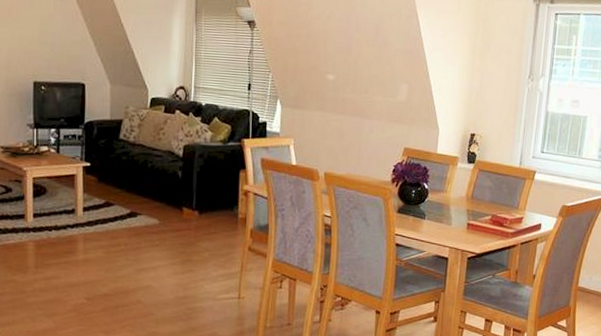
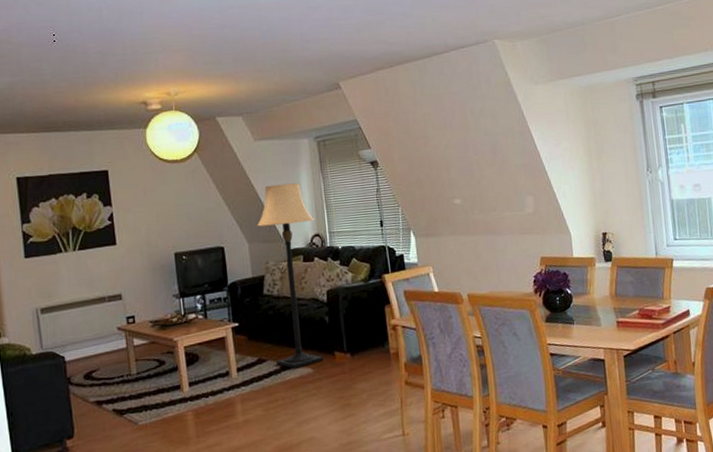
lamp: none [121,27,181,217] -> present [256,182,324,368]

